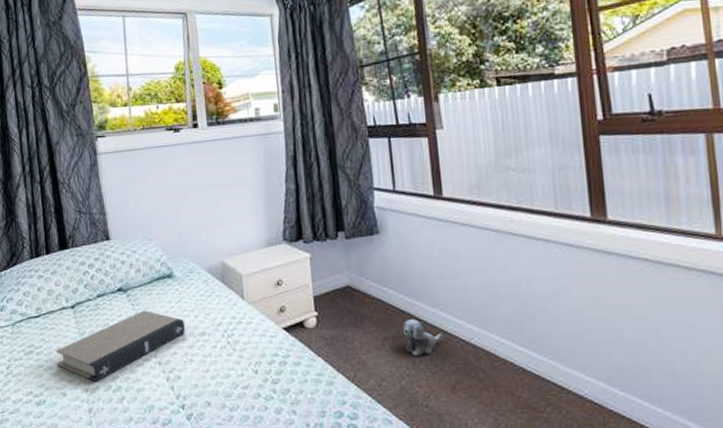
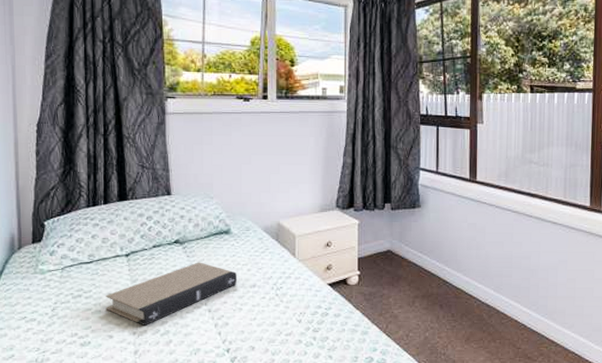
plush toy: present [403,318,444,356] -> none [431,281,465,312]

